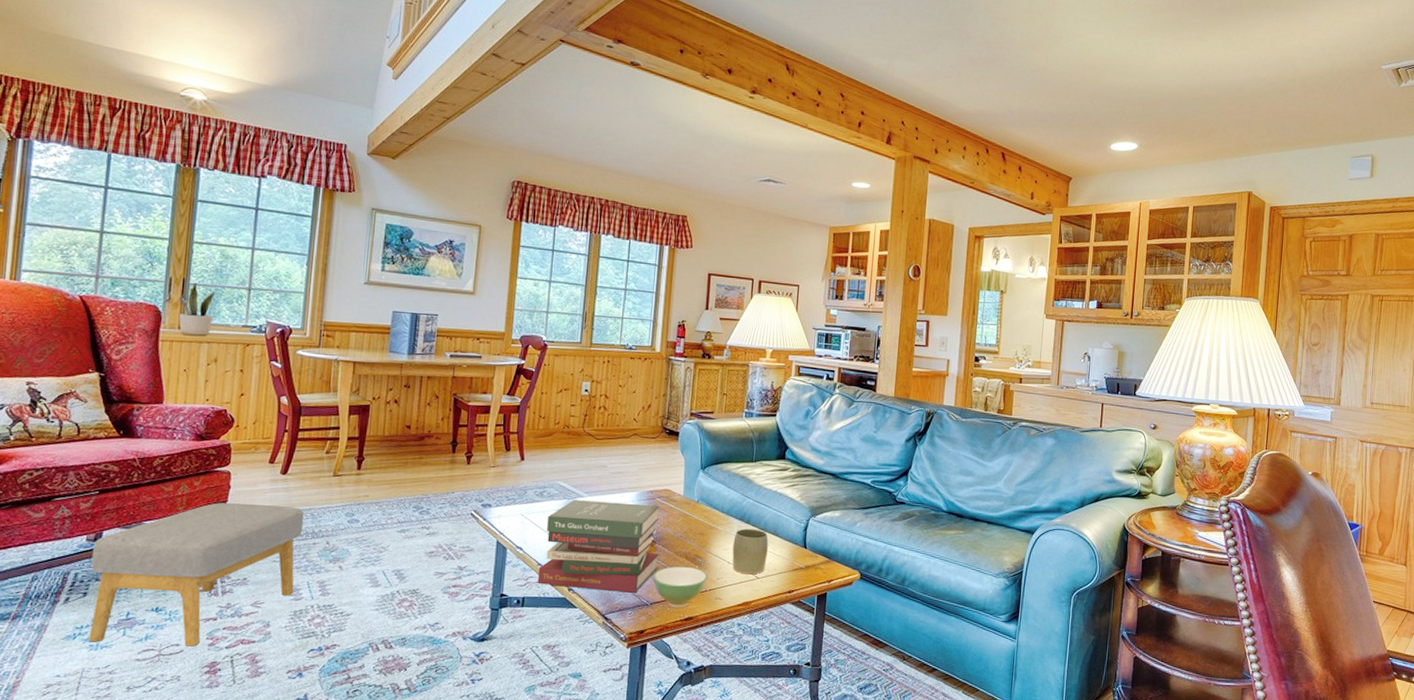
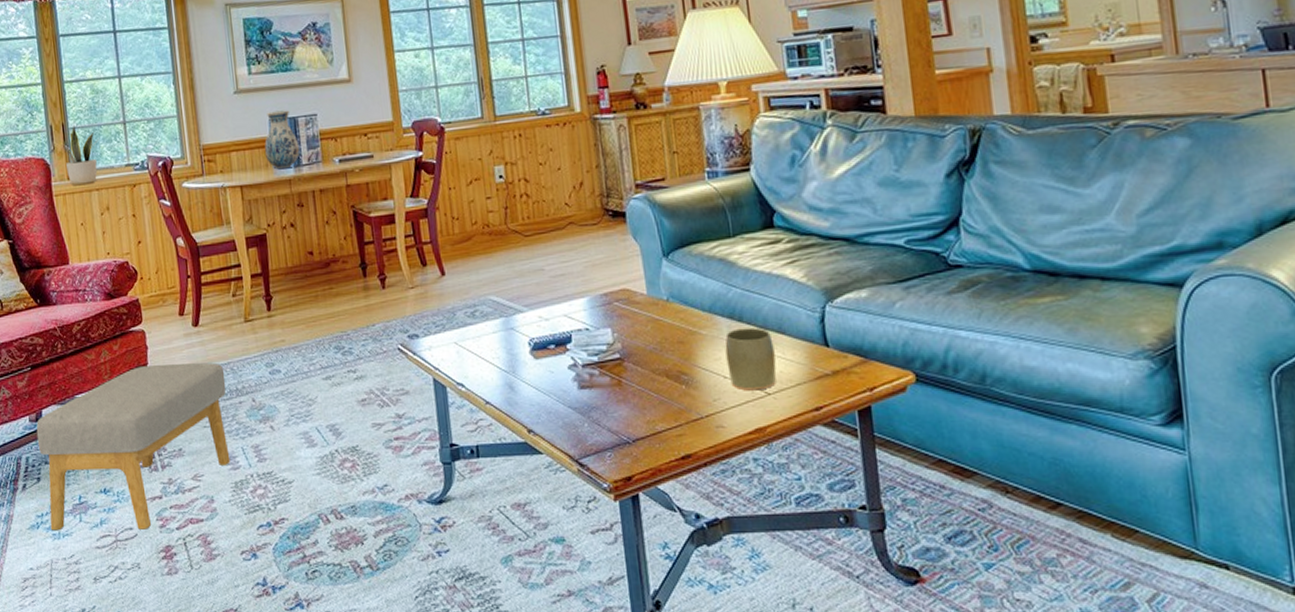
vase: none [382,305,417,355] -> present [264,110,300,170]
books: present [537,500,660,593] -> none [486,311,634,429]
bowl: present [652,566,708,609] -> none [628,387,701,445]

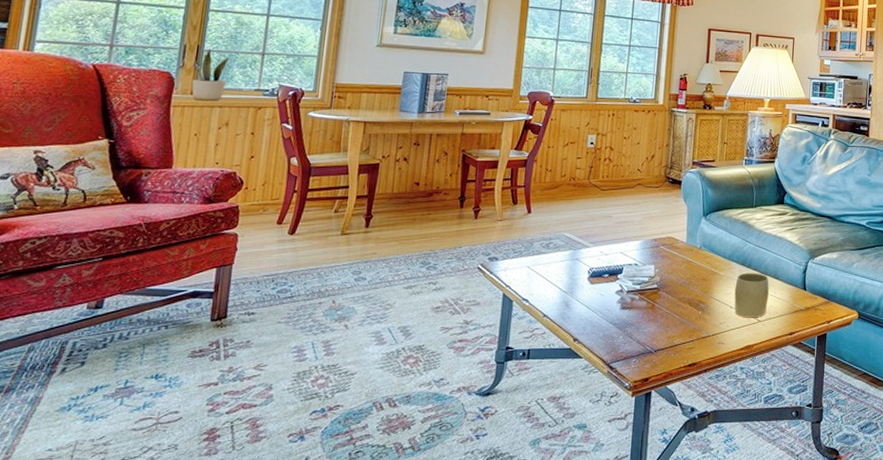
footstool: present [36,362,231,531] -> none [84,265,311,413]
vase: present [264,110,300,170] -> none [393,66,427,114]

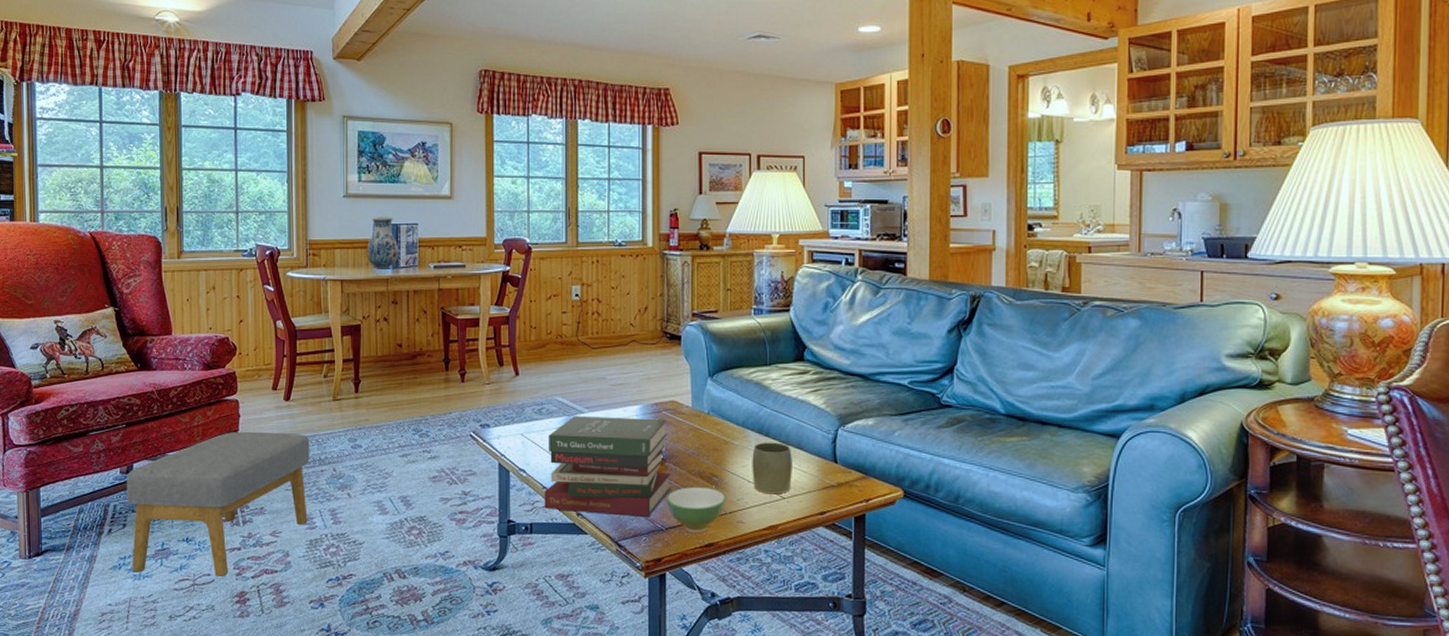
footstool: none [84,265,311,413] -> present [126,432,310,576]
potted plant: present [191,48,232,102] -> none [178,209,210,265]
vase: none [393,66,427,114] -> present [366,217,399,269]
books: none [543,250,663,341] -> present [544,416,671,517]
bowl: none [656,312,711,355] -> present [665,486,727,534]

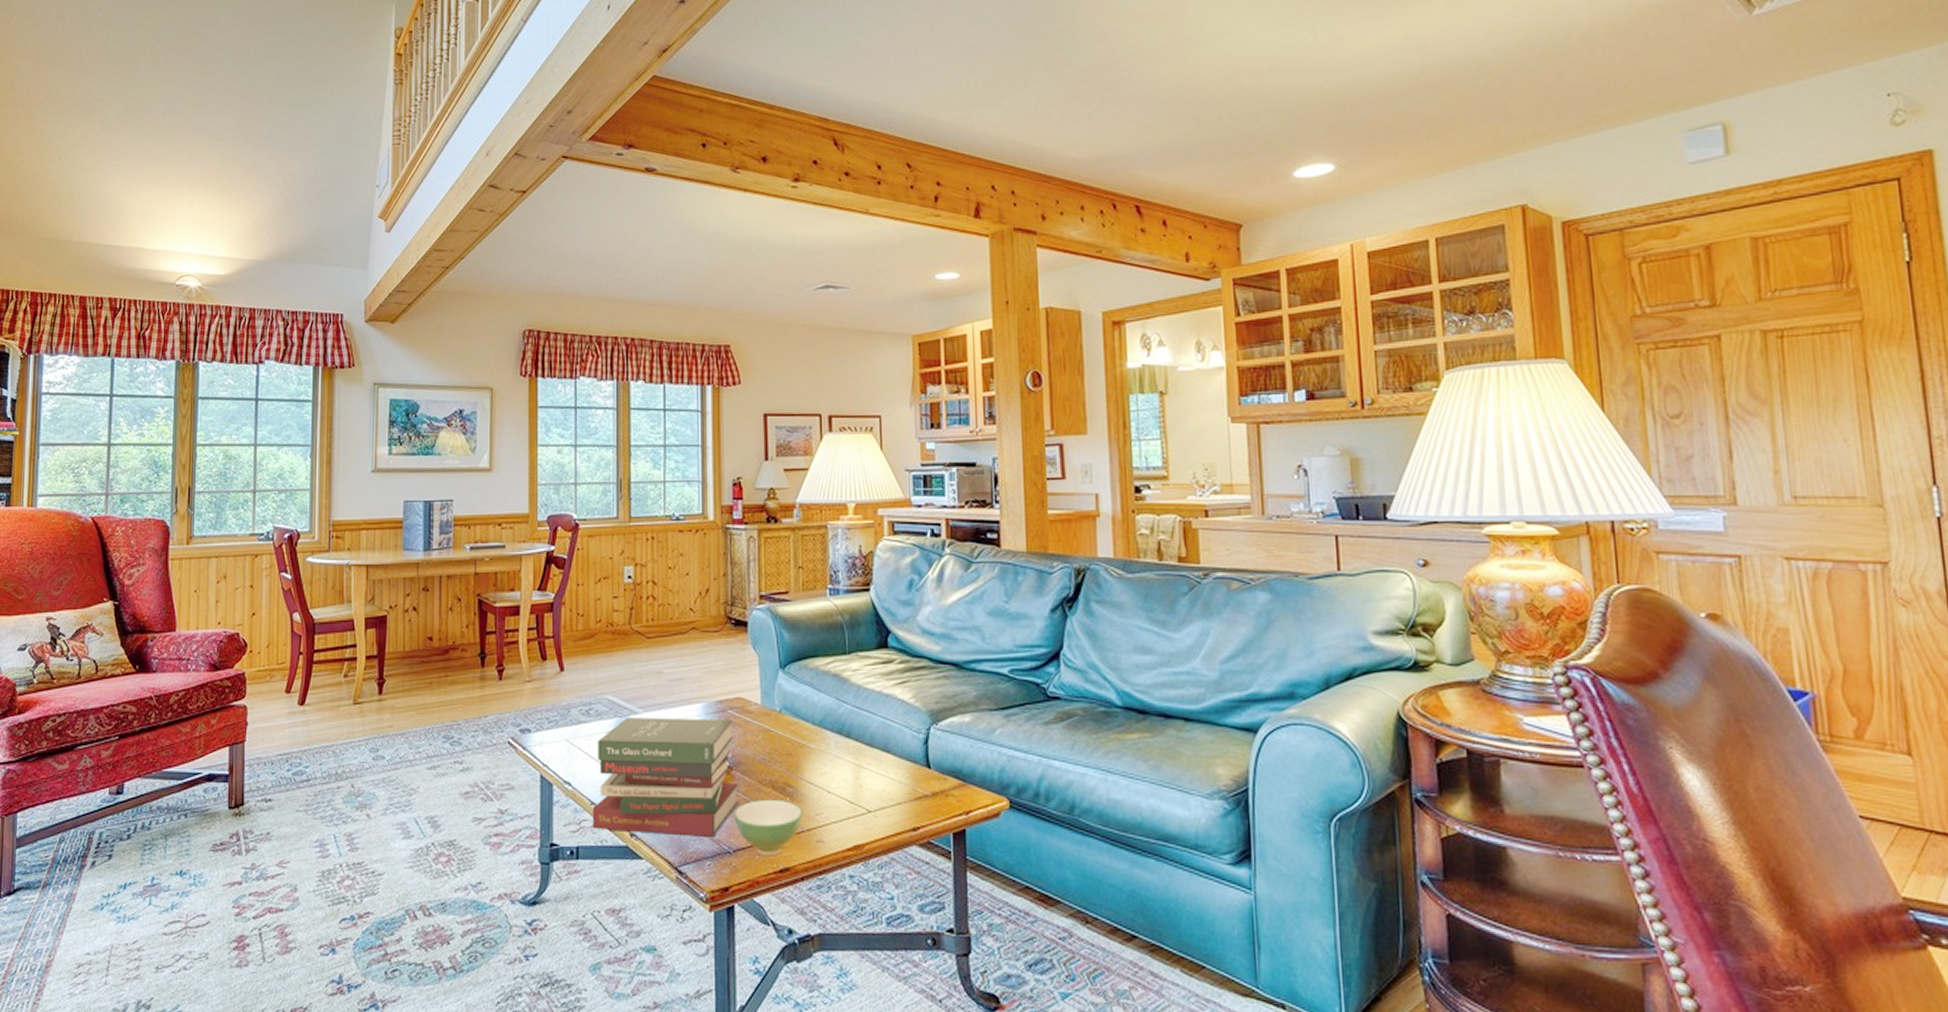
footstool: present [126,432,310,576] -> none [114,743,326,917]
vase: present [366,217,399,269] -> none [395,493,432,552]
mug: present [752,442,792,495] -> none [831,744,879,807]

